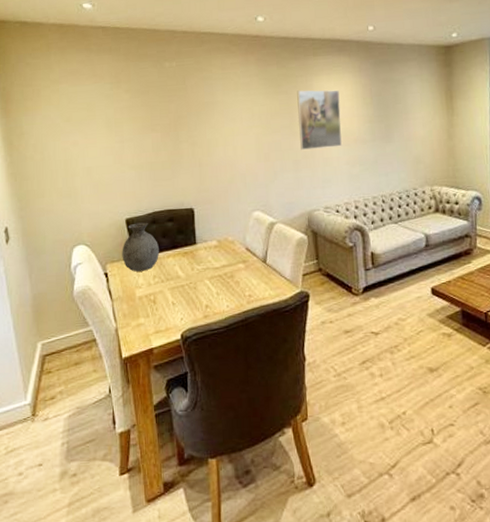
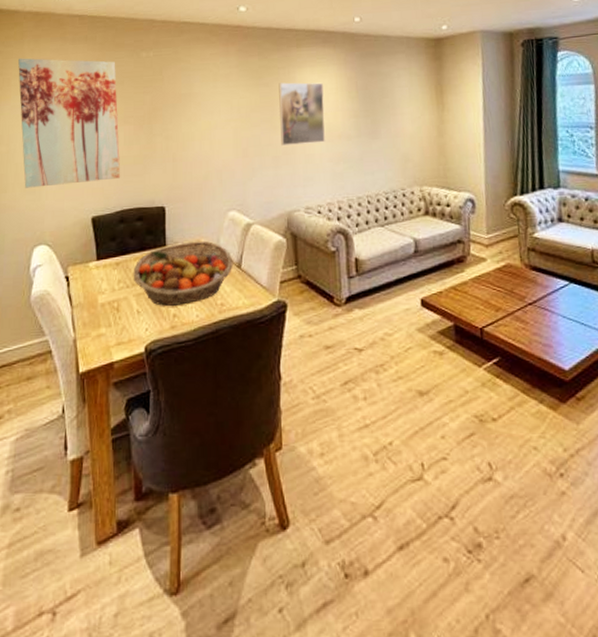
wall art: none [46,69,151,193] -> present [18,58,121,188]
vase: present [122,222,160,272] -> none [85,221,127,276]
fruit basket: none [167,239,259,298] -> present [133,241,234,306]

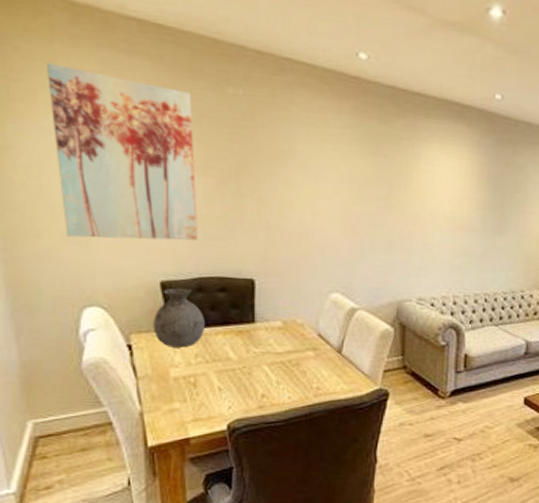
vase: none [85,221,127,276] -> present [153,288,206,348]
fruit basket: present [133,241,234,306] -> none [214,320,333,386]
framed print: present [278,82,325,145] -> none [397,156,451,232]

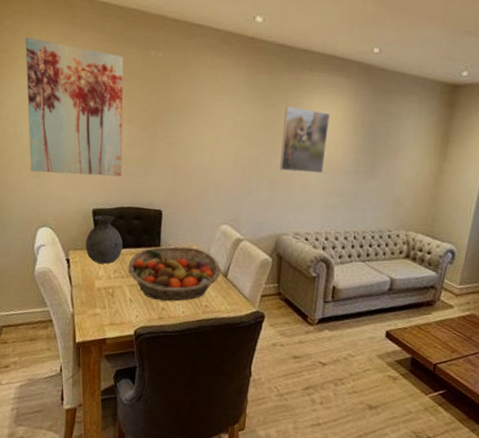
fruit basket: none [214,320,333,386] -> present [128,246,221,301]
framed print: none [397,156,451,232] -> present [280,106,330,174]

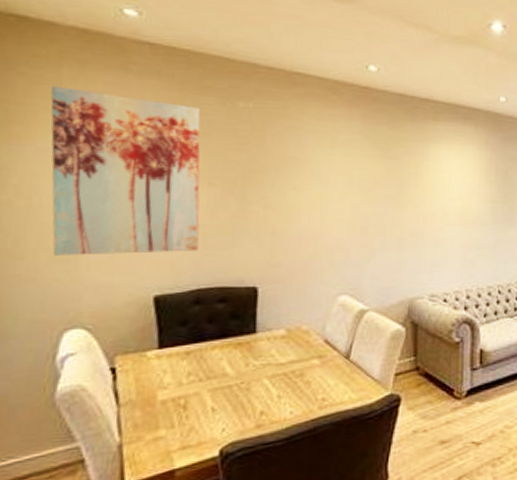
vase: present [85,215,124,264] -> none [141,302,202,367]
fruit basket: present [128,246,221,301] -> none [208,328,341,402]
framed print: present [280,106,330,174] -> none [407,157,460,227]

